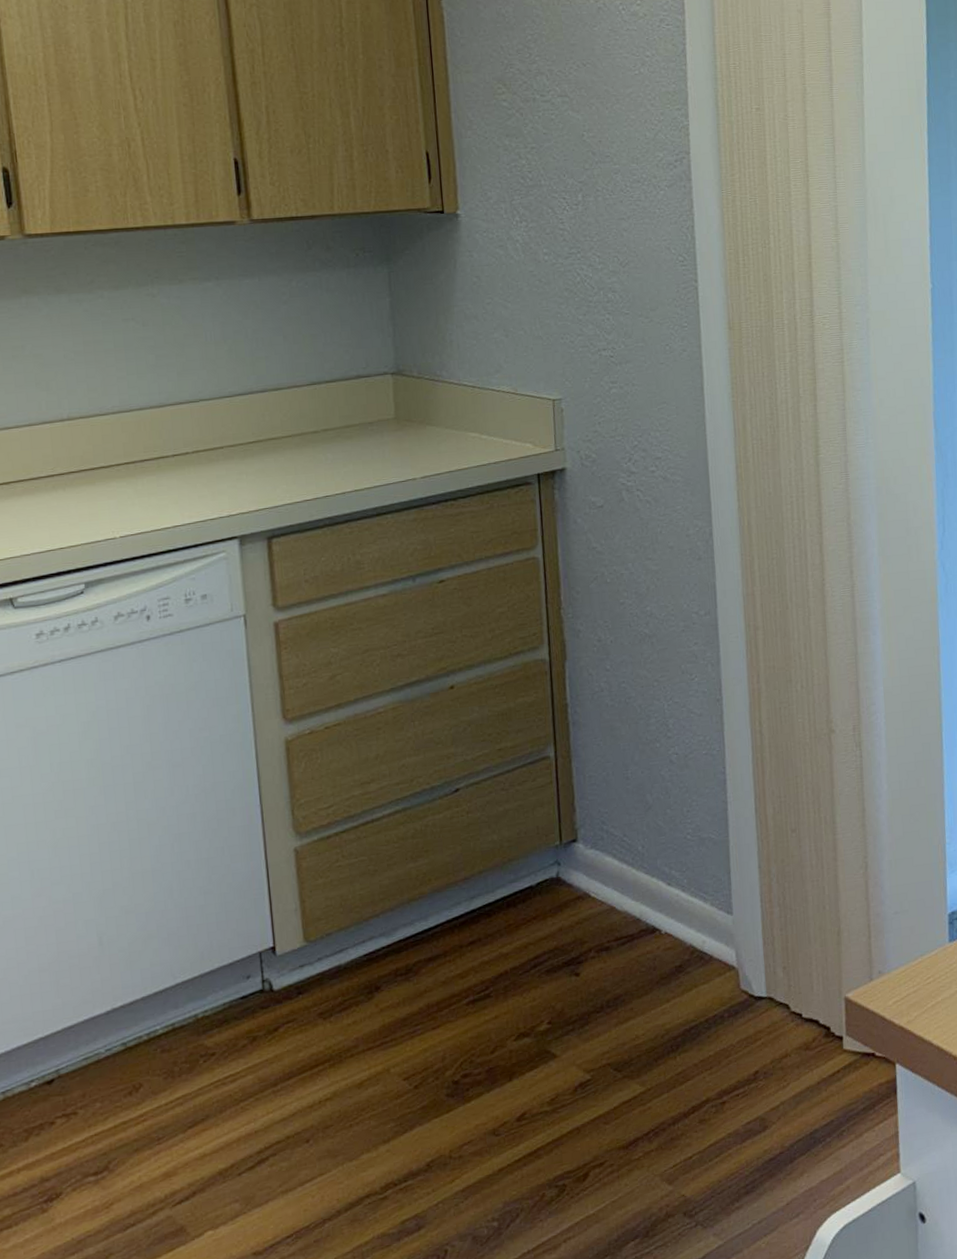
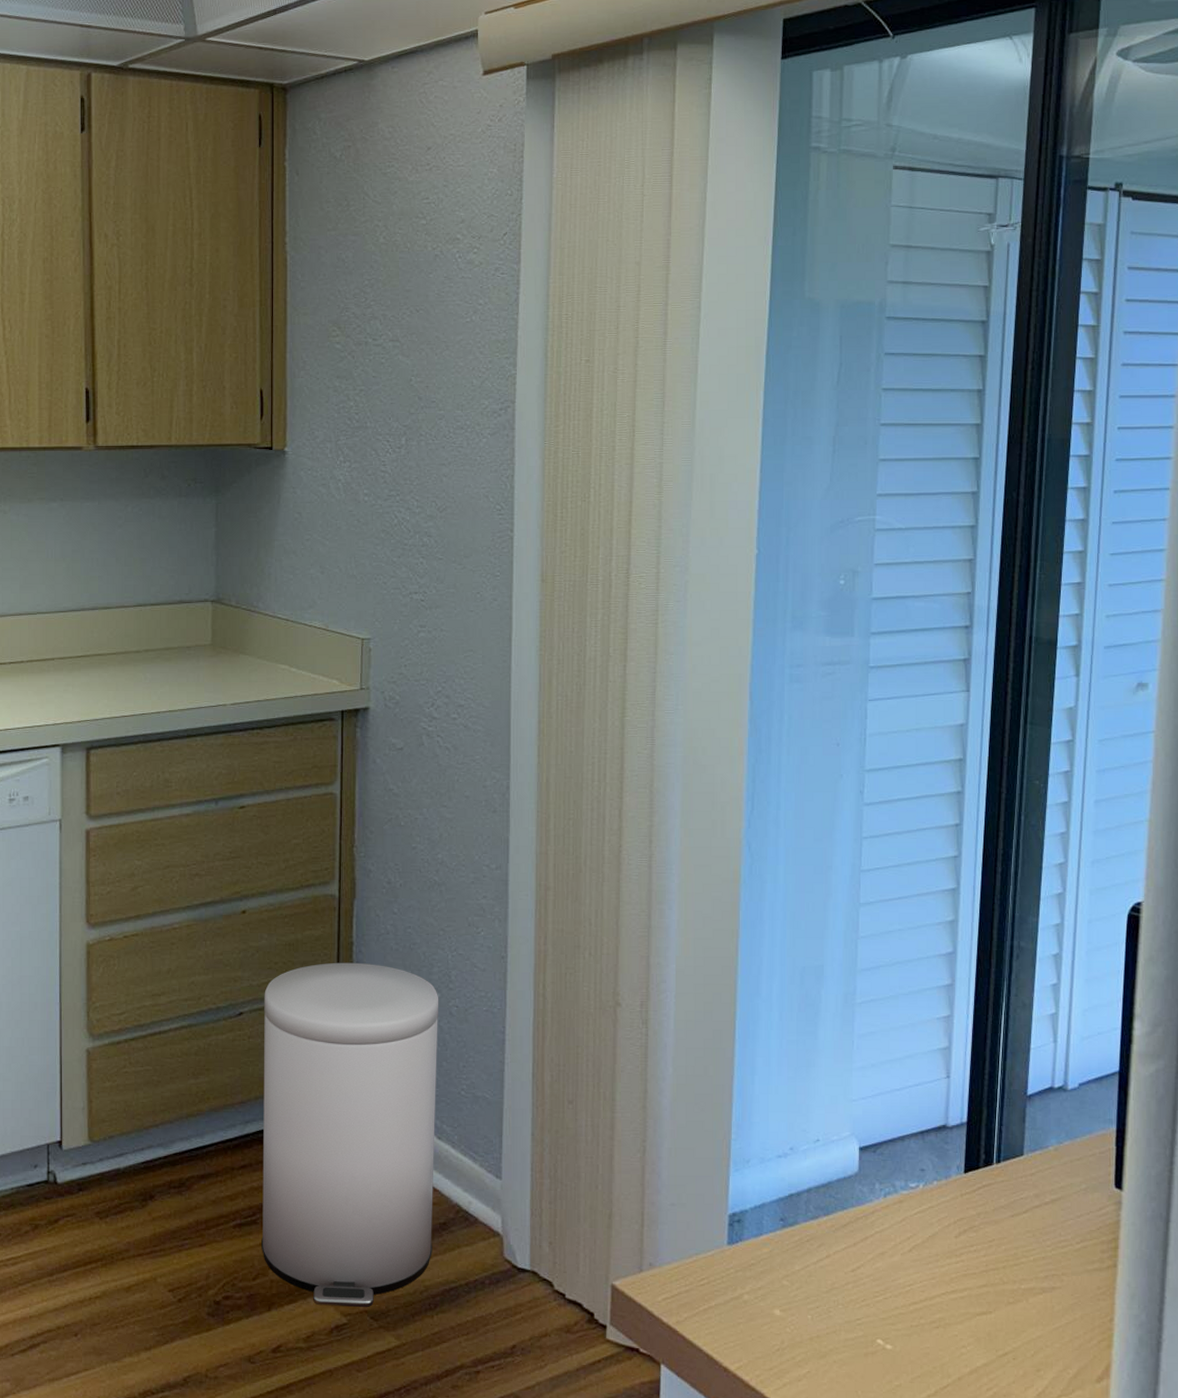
pedal bin: none [480,722,671,1067] -> present [261,962,439,1308]

